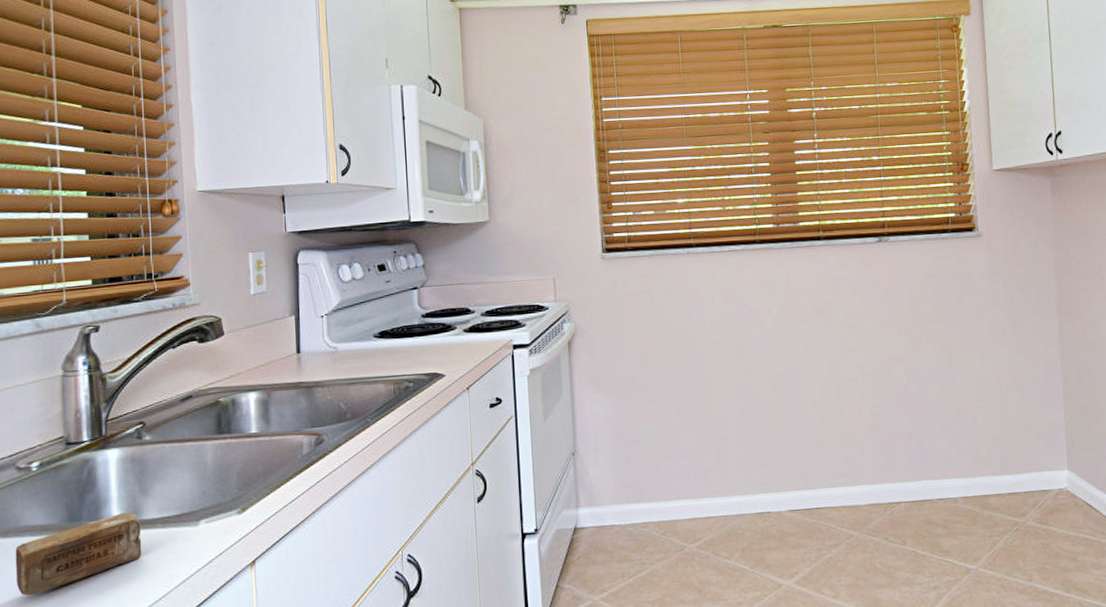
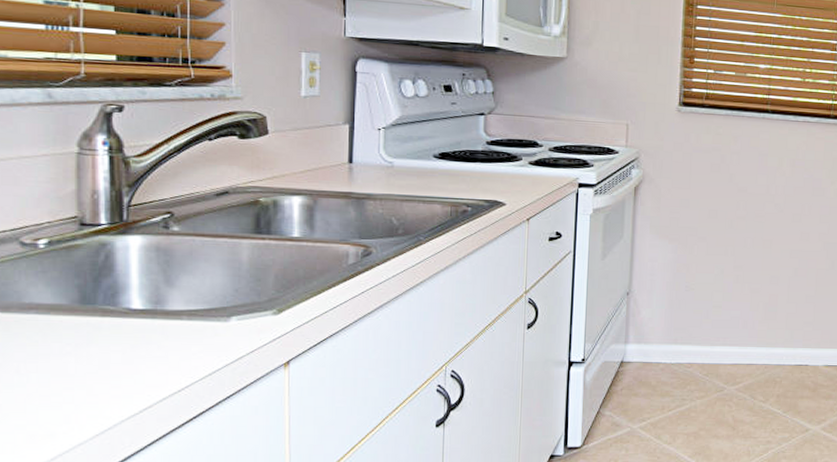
soap bar: present [15,512,142,596] -> none [17,301,165,373]

